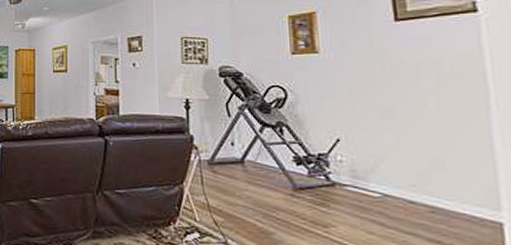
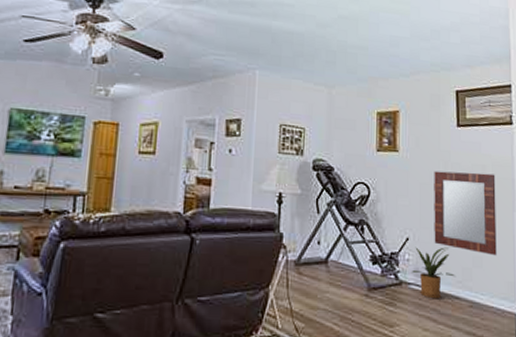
house plant: none [335,148,407,203] -> present [404,247,455,299]
home mirror: none [367,68,466,158] -> present [434,170,497,256]

